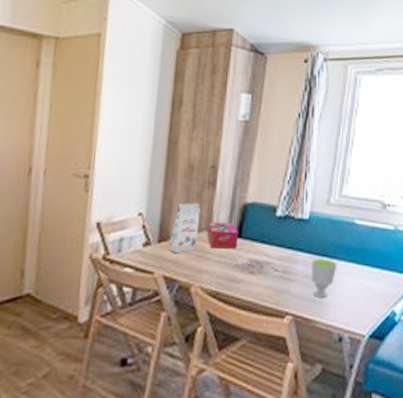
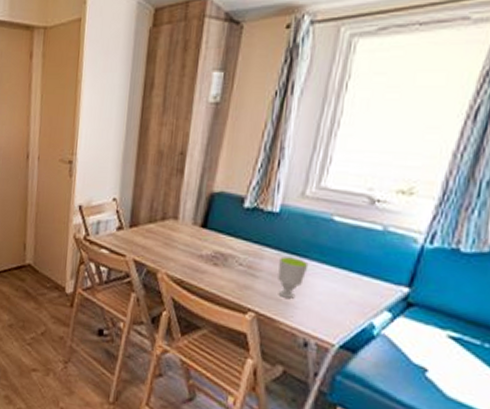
gift box: present [168,203,201,254] -> none [138,190,169,240]
tissue box: present [207,222,239,249] -> none [174,210,205,239]

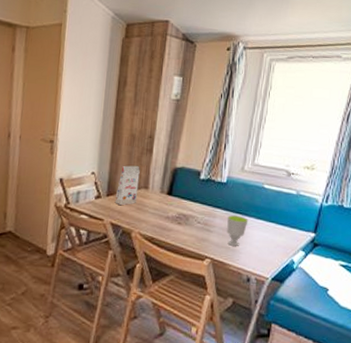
gift box: none [138,190,169,240] -> present [114,165,140,206]

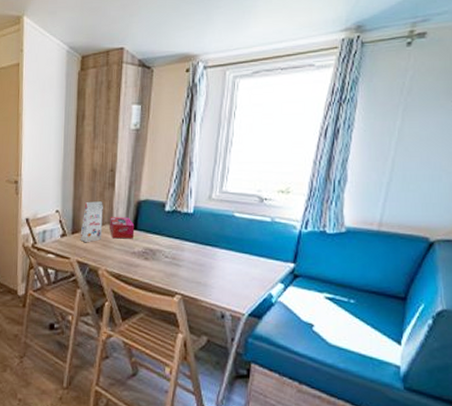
tissue box: none [145,182,170,204] -> present [110,217,135,239]
cup: present [227,215,248,246] -> none [197,248,219,280]

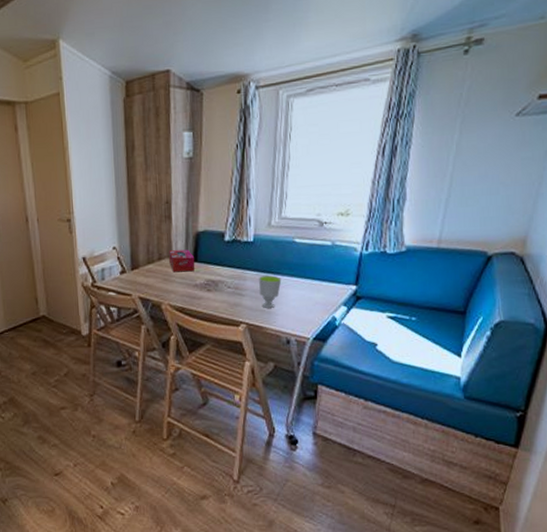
gift box: present [80,201,103,243] -> none [140,235,163,279]
cup: none [197,248,219,280] -> present [259,275,282,308]

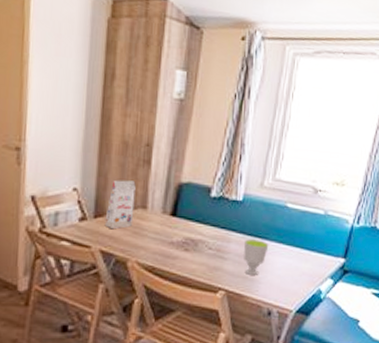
gift box: none [140,235,163,279] -> present [104,180,136,230]
tissue box: present [169,250,195,272] -> none [143,200,174,227]

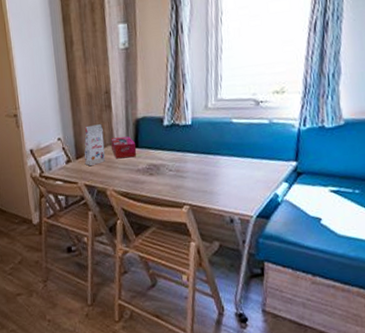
tissue box: none [143,200,174,227] -> present [111,136,137,159]
cup: present [244,239,269,275] -> none [199,156,222,189]

